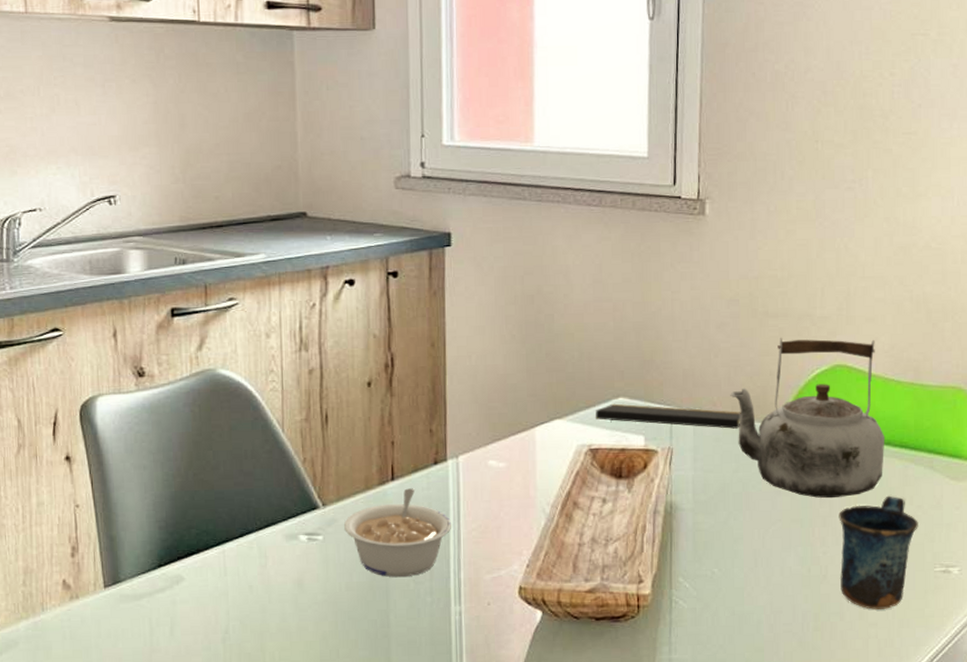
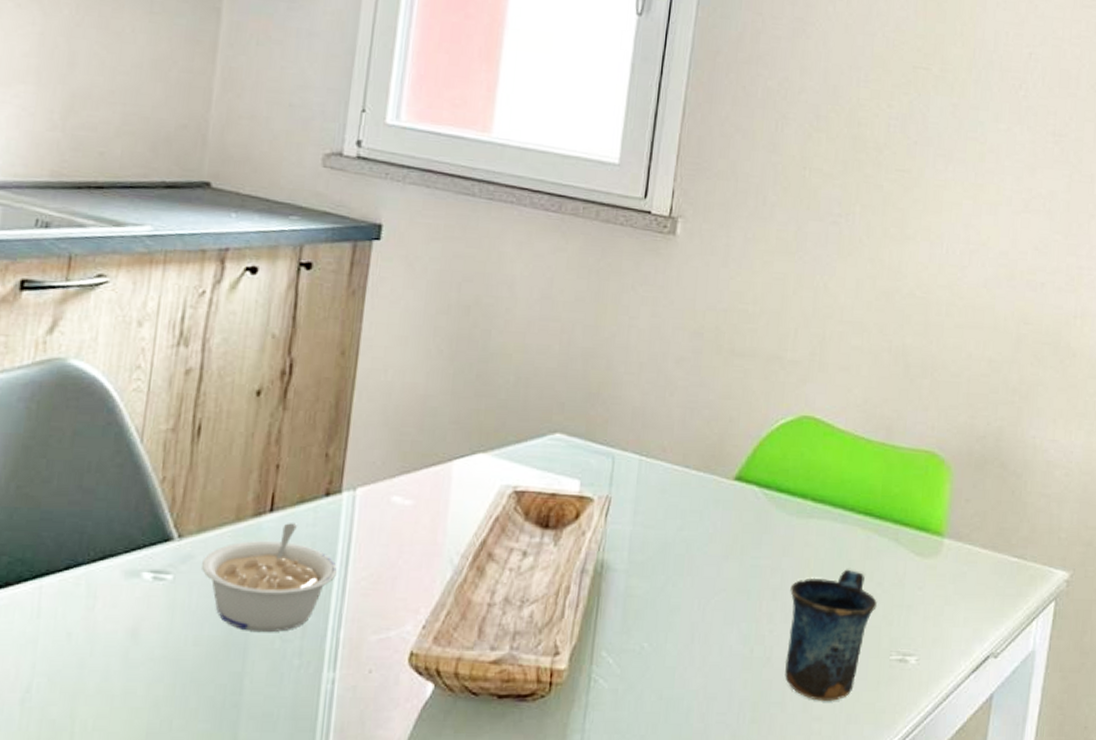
notepad: present [596,403,741,429] -> none [526,439,693,480]
kettle: present [730,338,885,499] -> none [683,380,850,568]

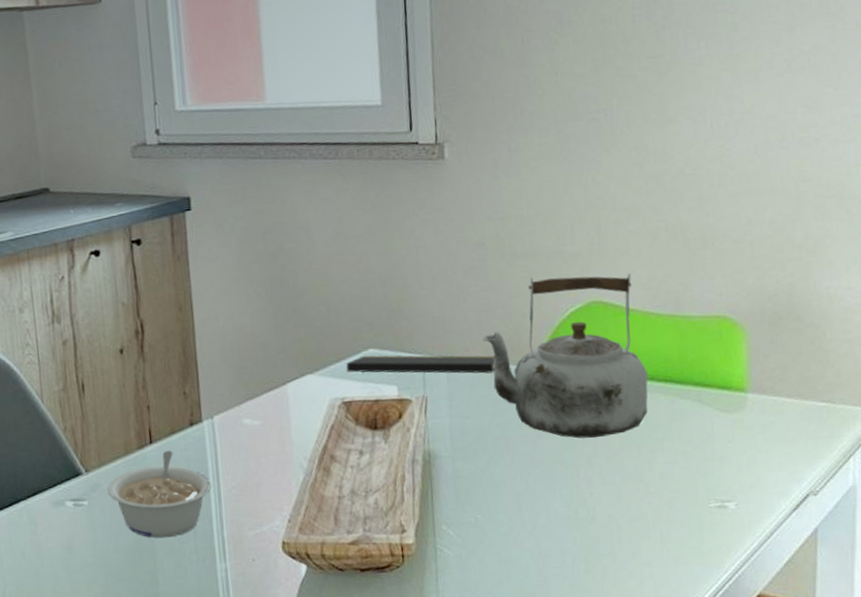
notepad: none [526,439,693,480] -> present [346,355,495,374]
kettle: none [683,380,850,568] -> present [482,274,648,439]
mug: present [785,569,877,701] -> none [603,432,689,549]

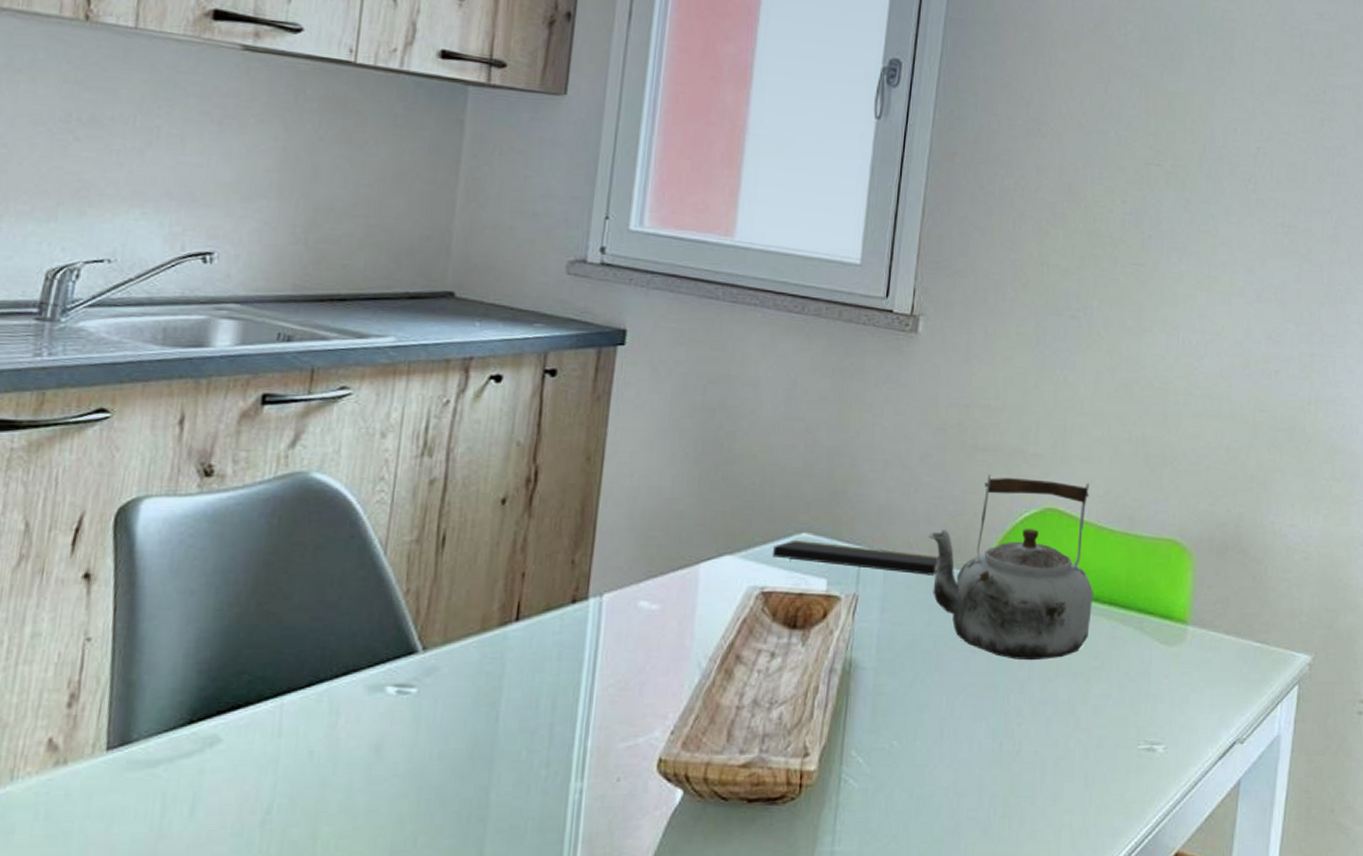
legume: present [107,450,212,538] -> none [447,631,585,744]

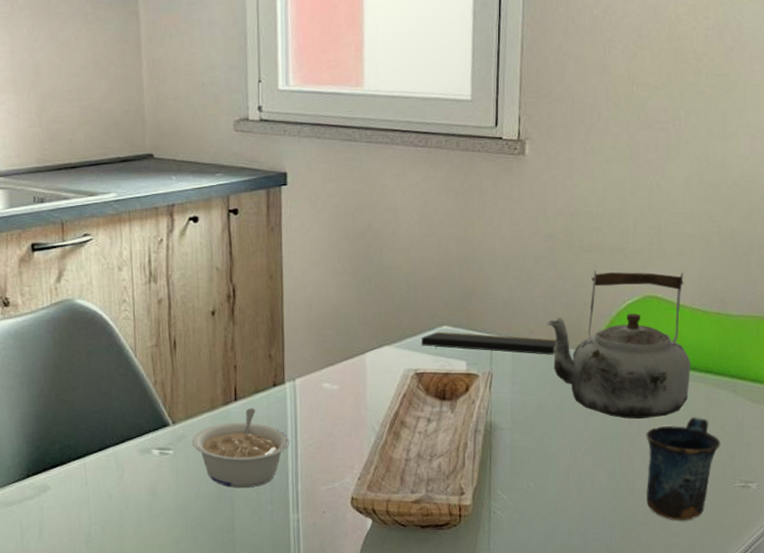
legume: none [447,631,585,744] -> present [192,408,290,488]
mug: none [1034,659,1124,793] -> present [646,417,720,520]

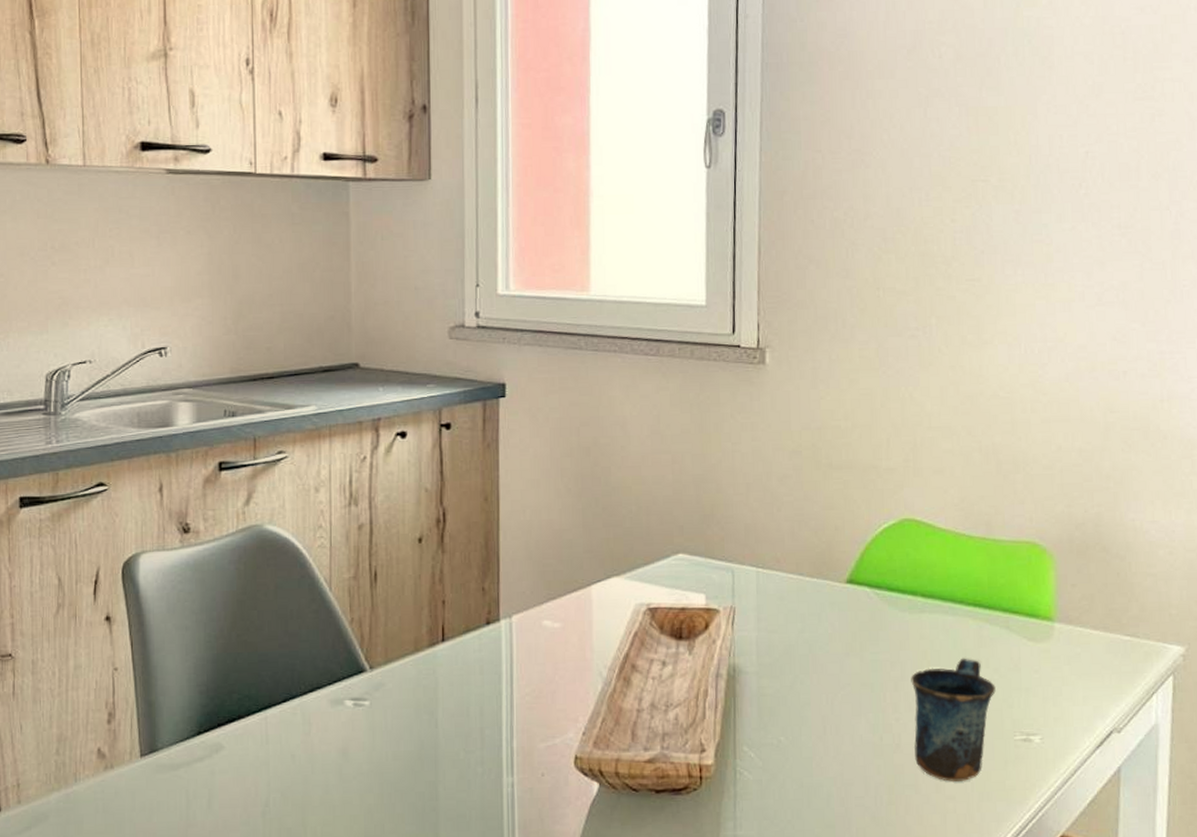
legume: present [192,408,290,488] -> none [392,650,505,746]
notepad: present [421,331,557,355] -> none [654,560,806,587]
kettle: present [546,271,692,419] -> none [794,491,958,661]

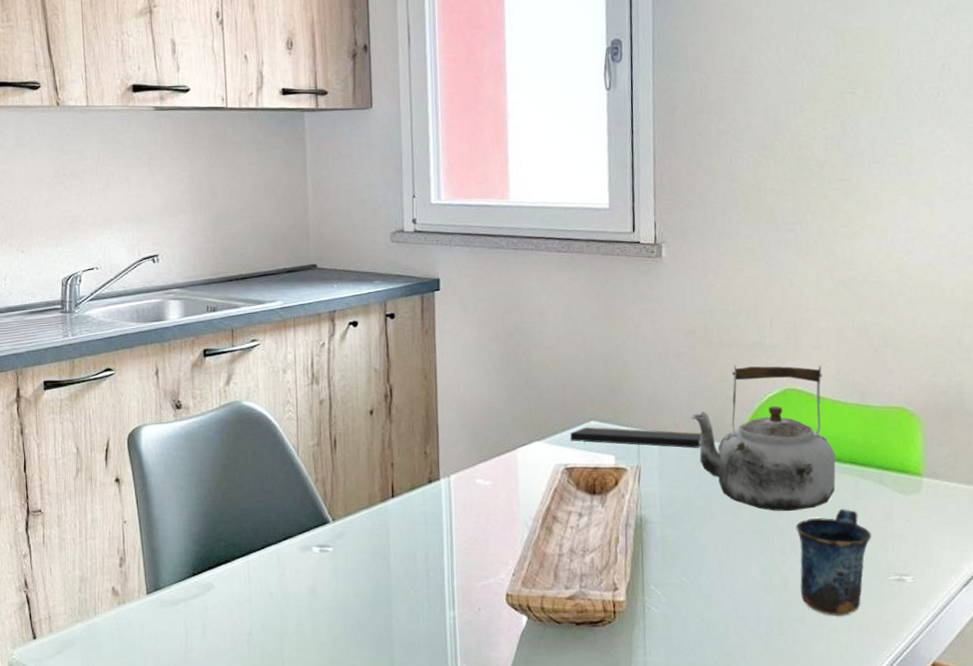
notepad: none [654,560,806,587] -> present [570,426,702,448]
kettle: none [794,491,958,661] -> present [691,365,836,512]

